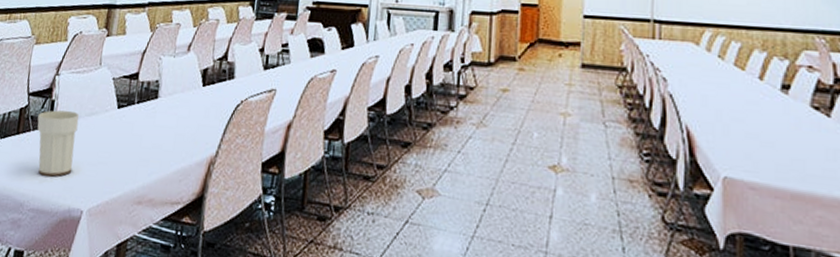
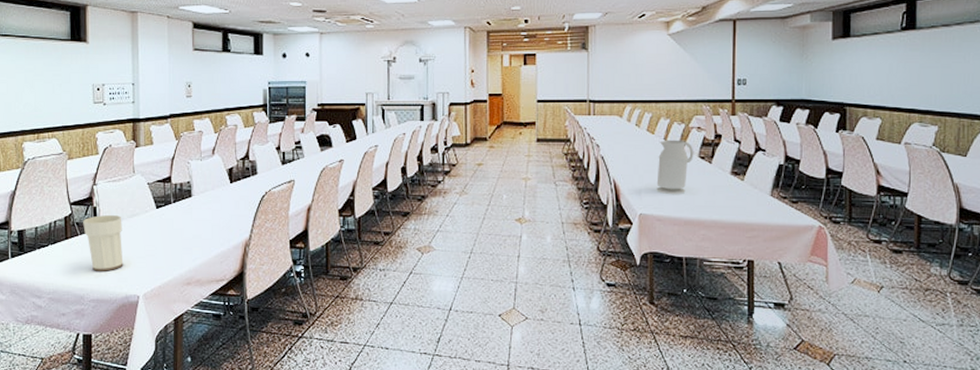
water jug: none [748,79,804,157] -> present [656,140,694,195]

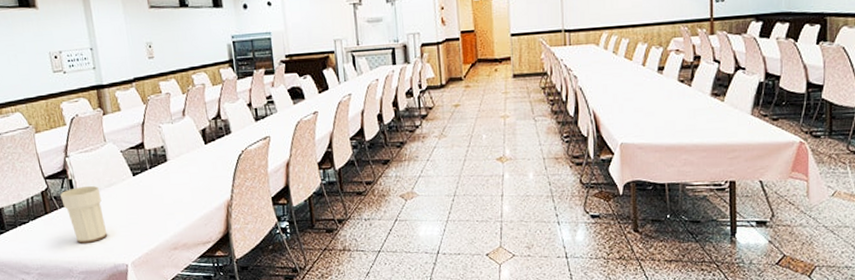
water jug: present [656,140,694,195] -> none [636,64,673,122]

